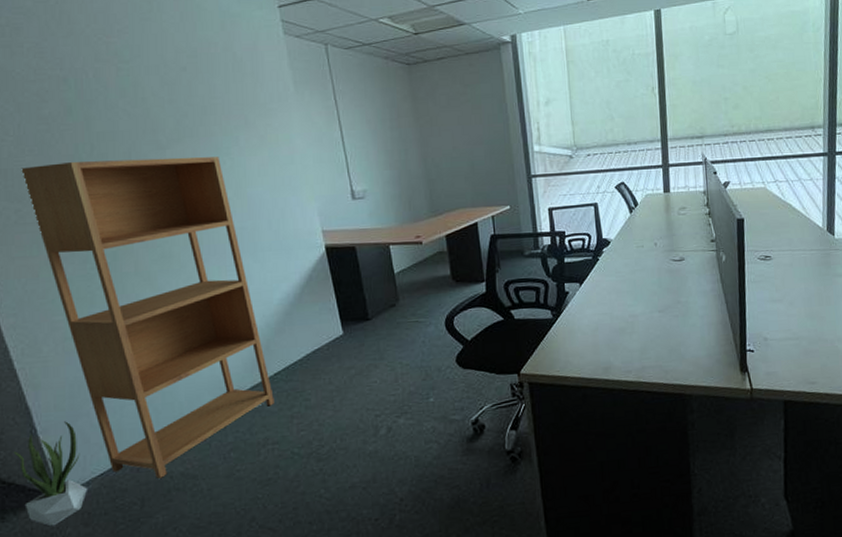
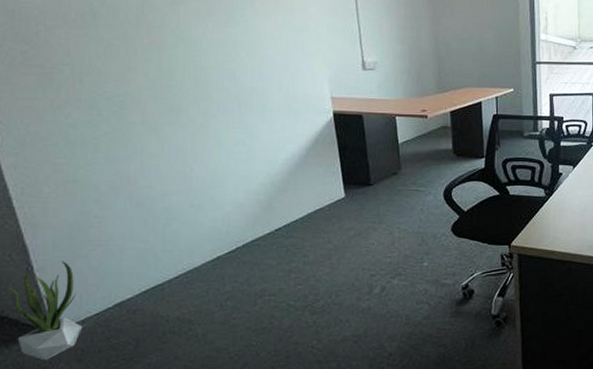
bookcase: present [21,157,274,478] -> none [29,8,274,321]

